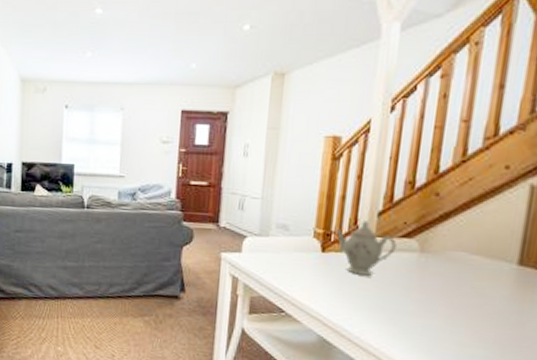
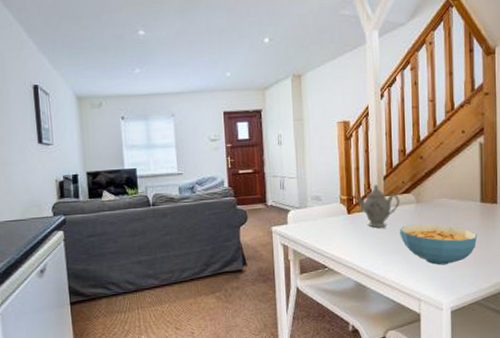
cereal bowl: none [389,278,506,338] -> present [400,224,478,265]

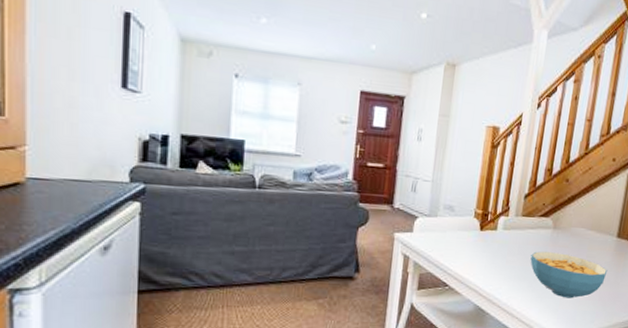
teapot: present [354,184,400,228] -> none [491,202,537,250]

